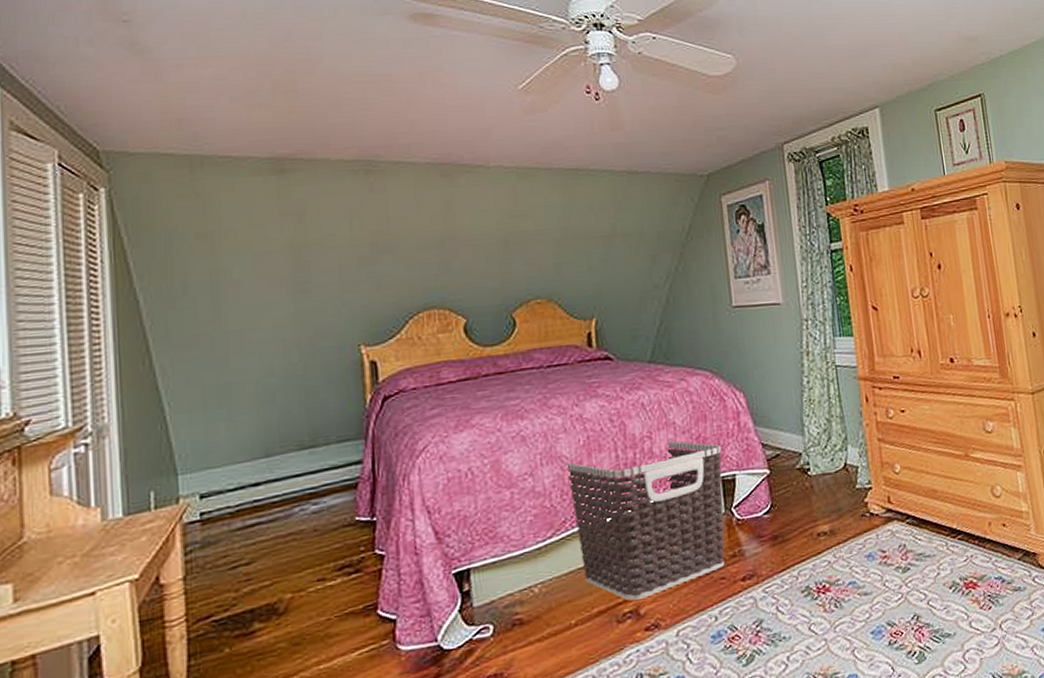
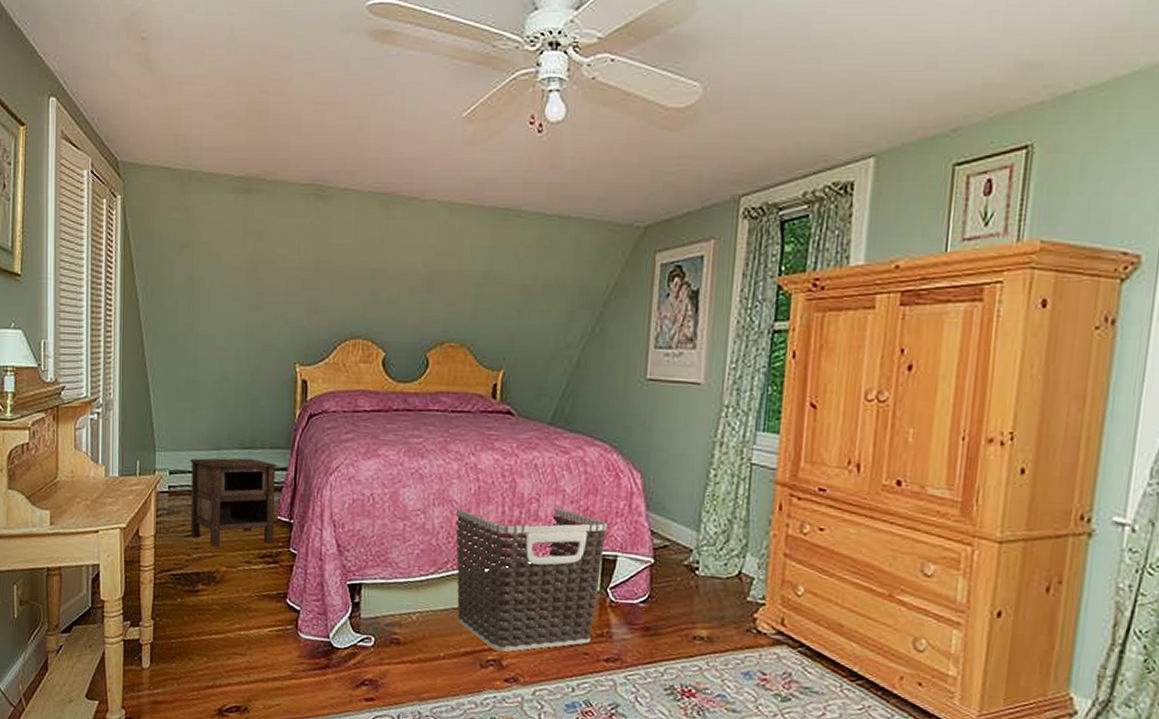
nightstand: none [227,458,353,574] -> present [189,458,277,548]

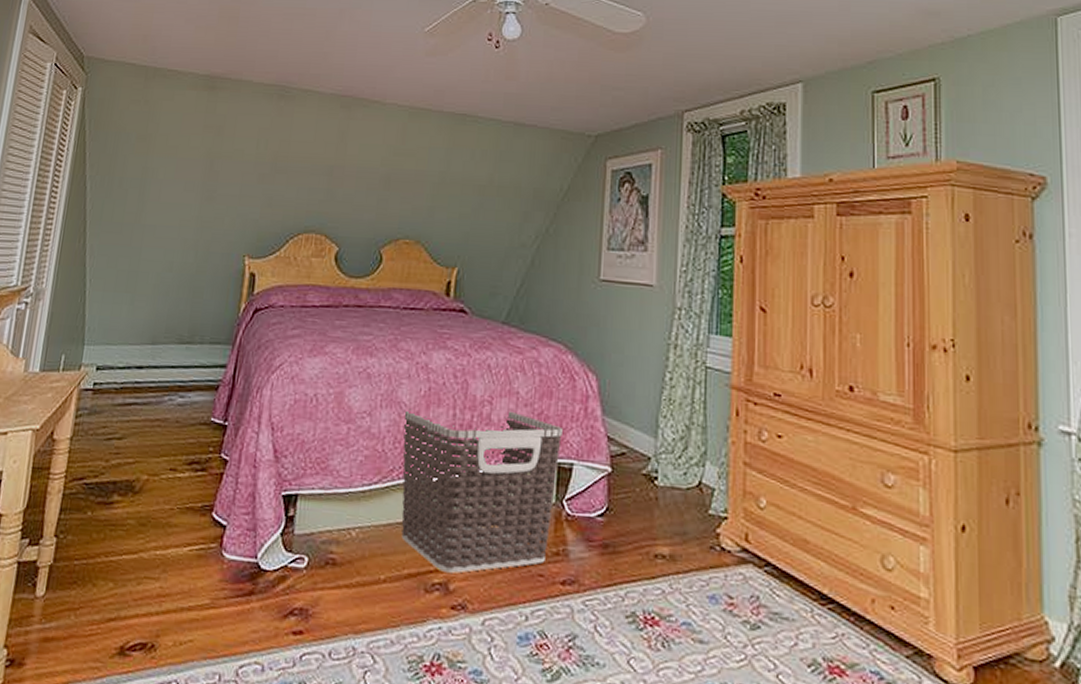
nightstand: present [189,458,277,548] -> none [111,353,216,453]

